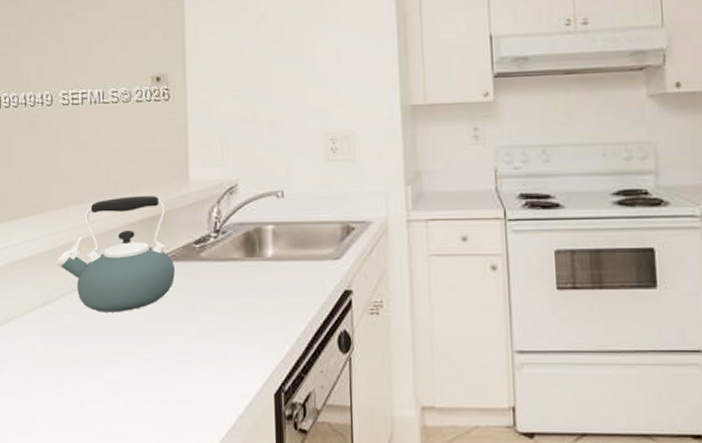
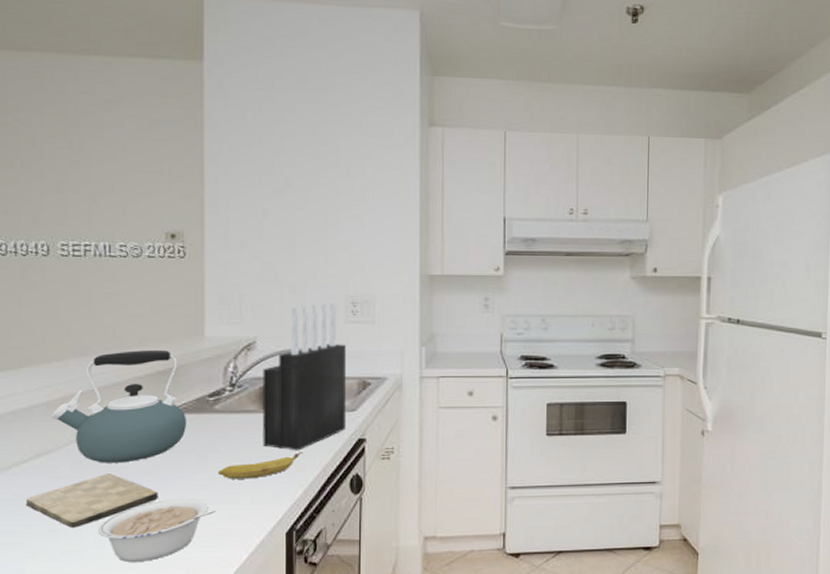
cutting board: none [35,323,151,378] -> present [25,474,158,528]
legume: none [98,351,205,418] -> present [98,497,216,562]
banana: none [206,303,289,333] -> present [218,451,303,479]
knife block: none [245,140,332,303] -> present [262,302,347,451]

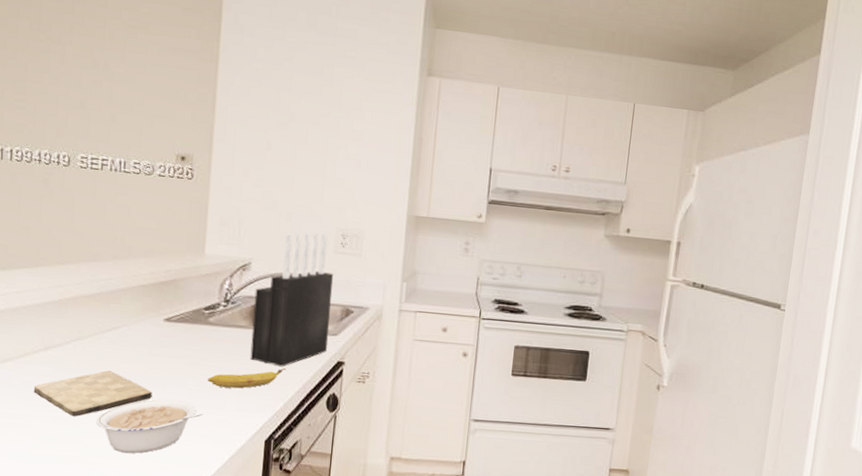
kettle: present [51,351,187,463] -> none [61,260,183,363]

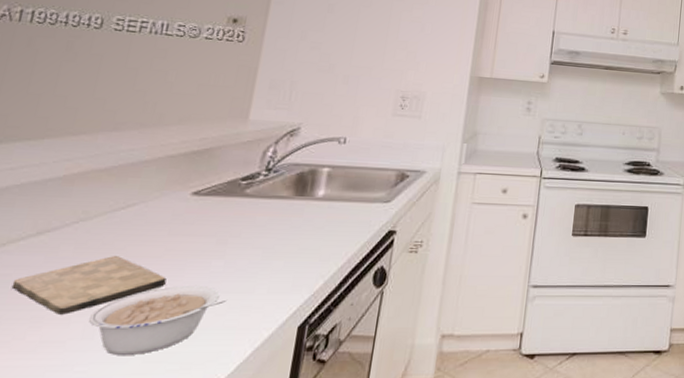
banana: present [208,367,286,389] -> none [236,240,330,268]
knife block: present [250,232,334,367] -> none [289,95,391,240]

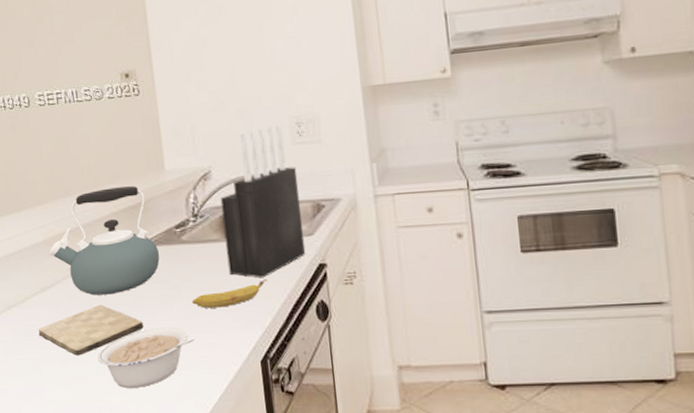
kettle: none [64,128,216,245] -> present [48,186,160,295]
banana: none [236,240,330,268] -> present [192,278,268,308]
knife block: none [289,95,391,240] -> present [220,124,306,278]

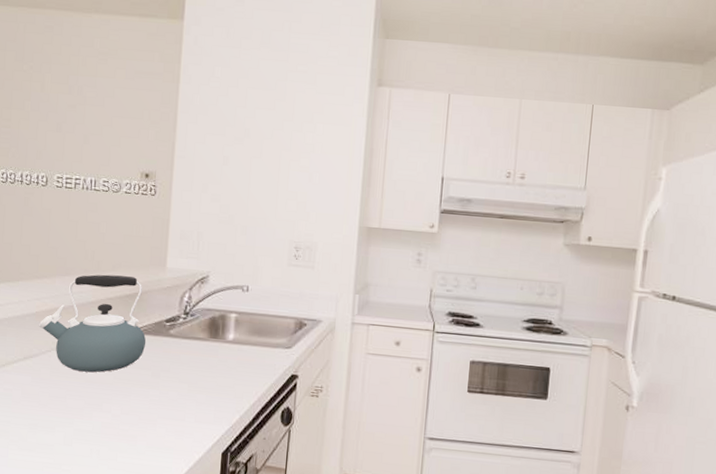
cutting board: present [38,305,144,356] -> none [13,380,118,425]
legume: present [98,326,194,388] -> none [68,409,164,462]
banana: present [192,278,268,308] -> none [168,380,242,400]
knife block: present [220,124,306,278] -> none [208,245,288,380]

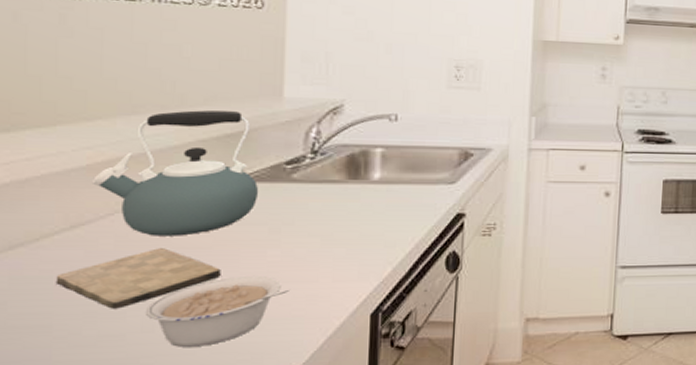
cutting board: none [13,380,118,425] -> present [55,248,221,309]
legume: none [68,409,164,462] -> present [146,275,289,347]

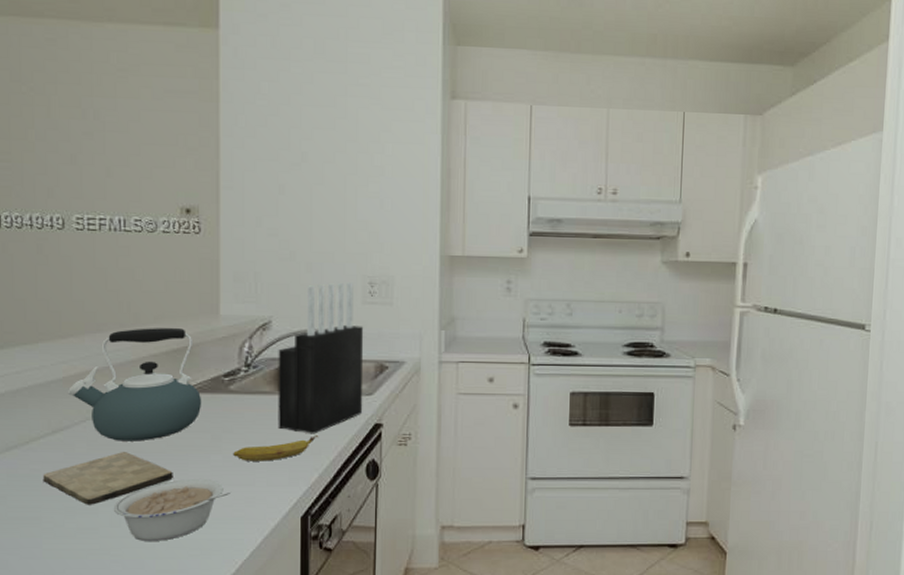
banana: none [294,225,394,256] -> present [233,434,319,461]
knife block: none [347,65,448,225] -> present [278,282,364,434]

